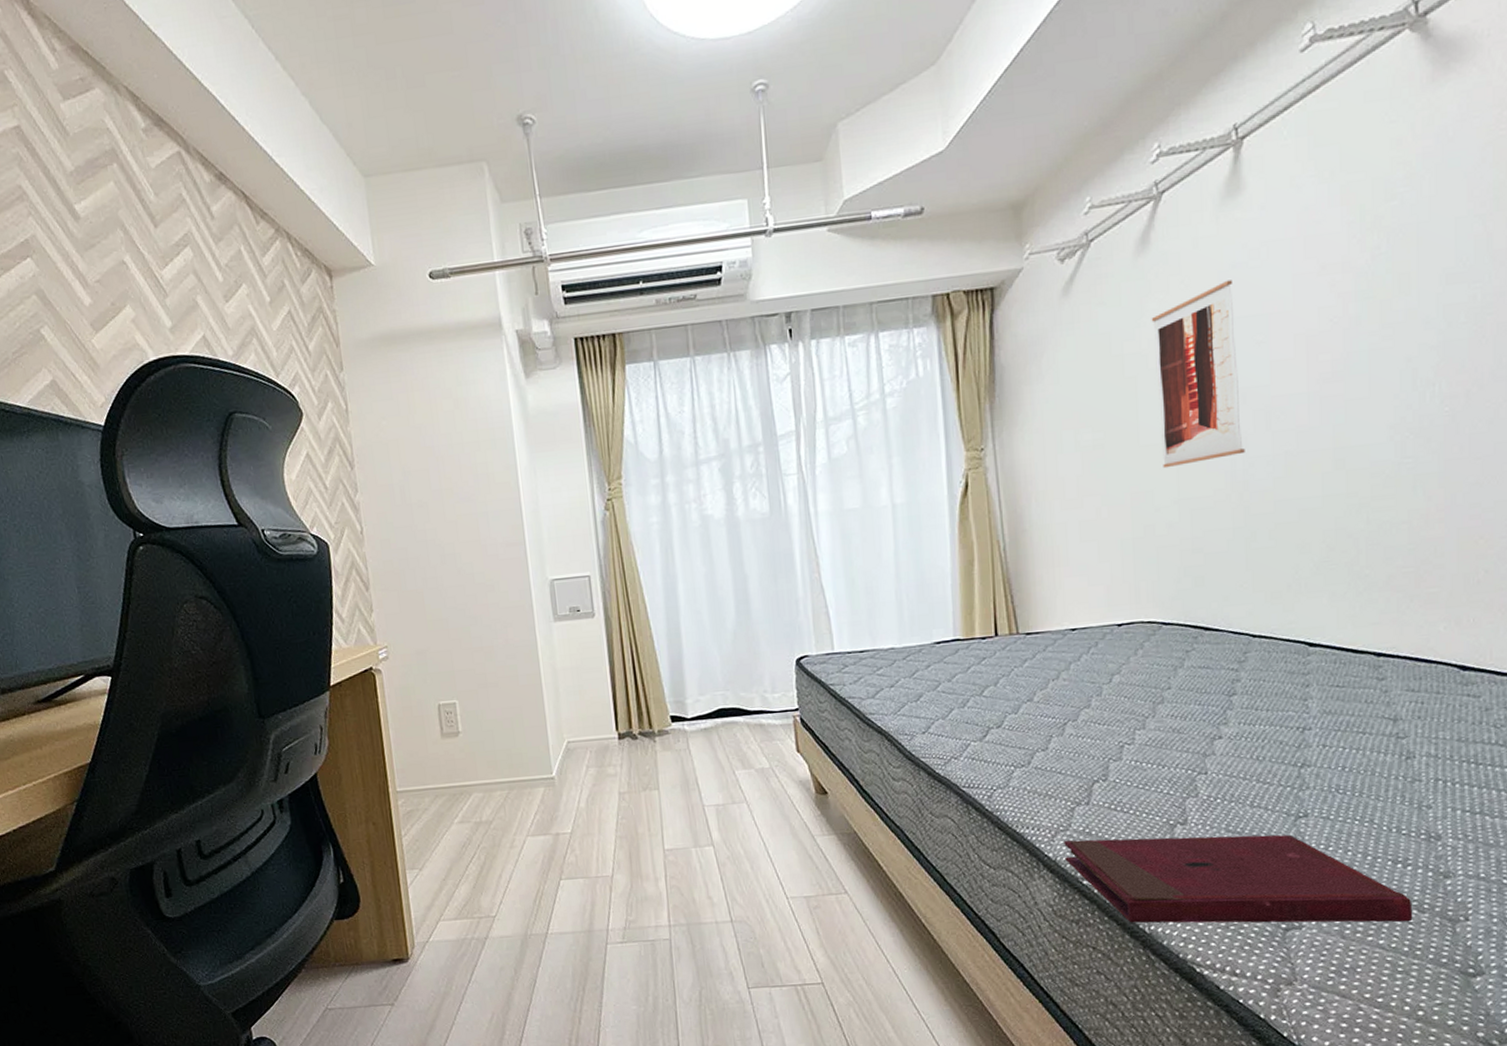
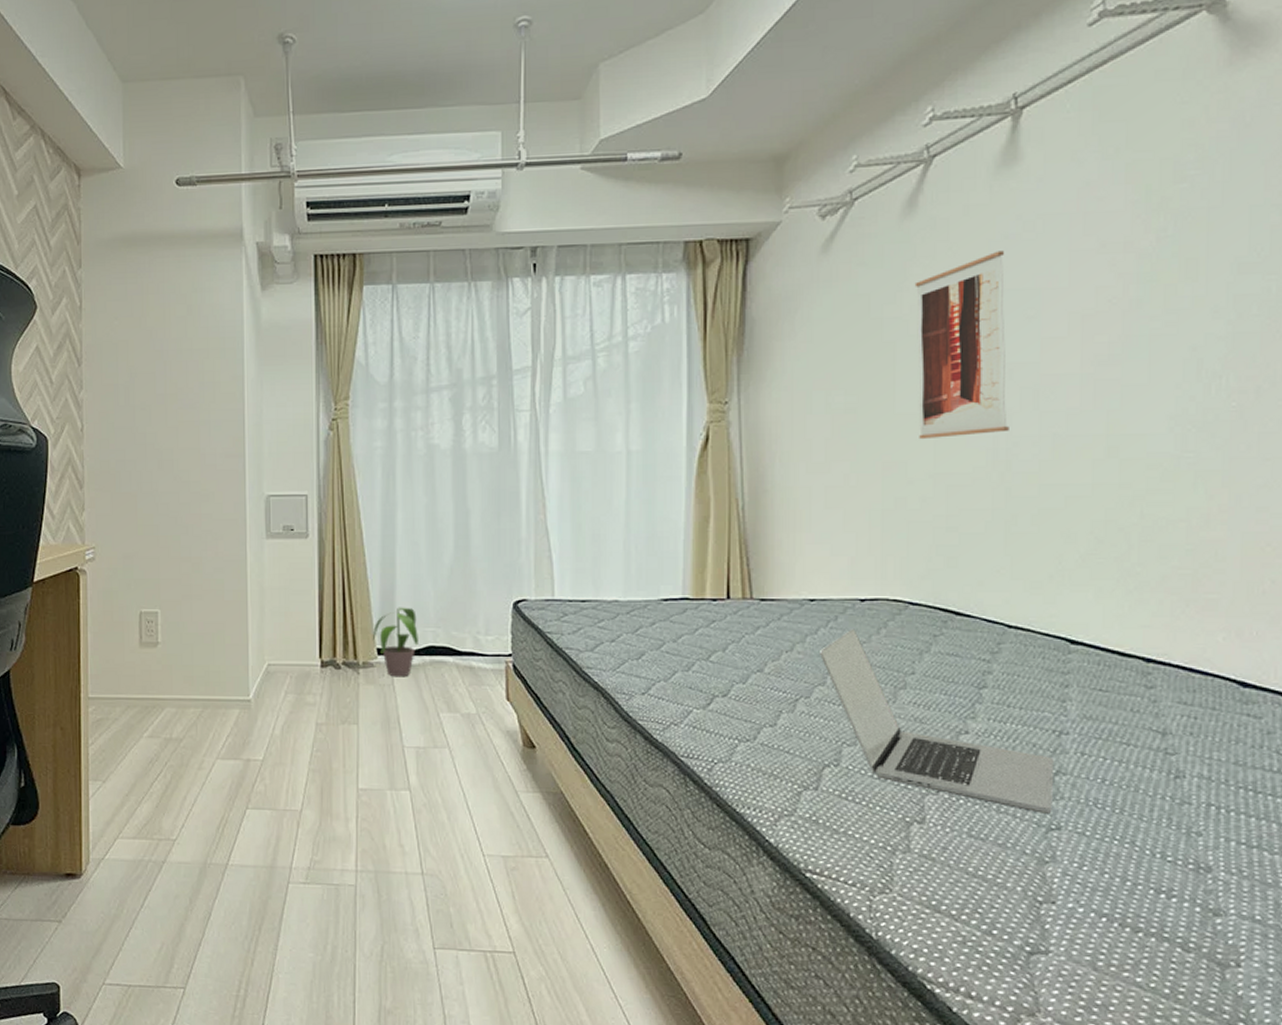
potted plant: none [664,674,709,742] -> present [372,607,418,677]
book: present [1064,834,1413,923] -> none [788,827,1176,961]
laptop: none [1082,652,1300,804] -> present [818,629,1053,814]

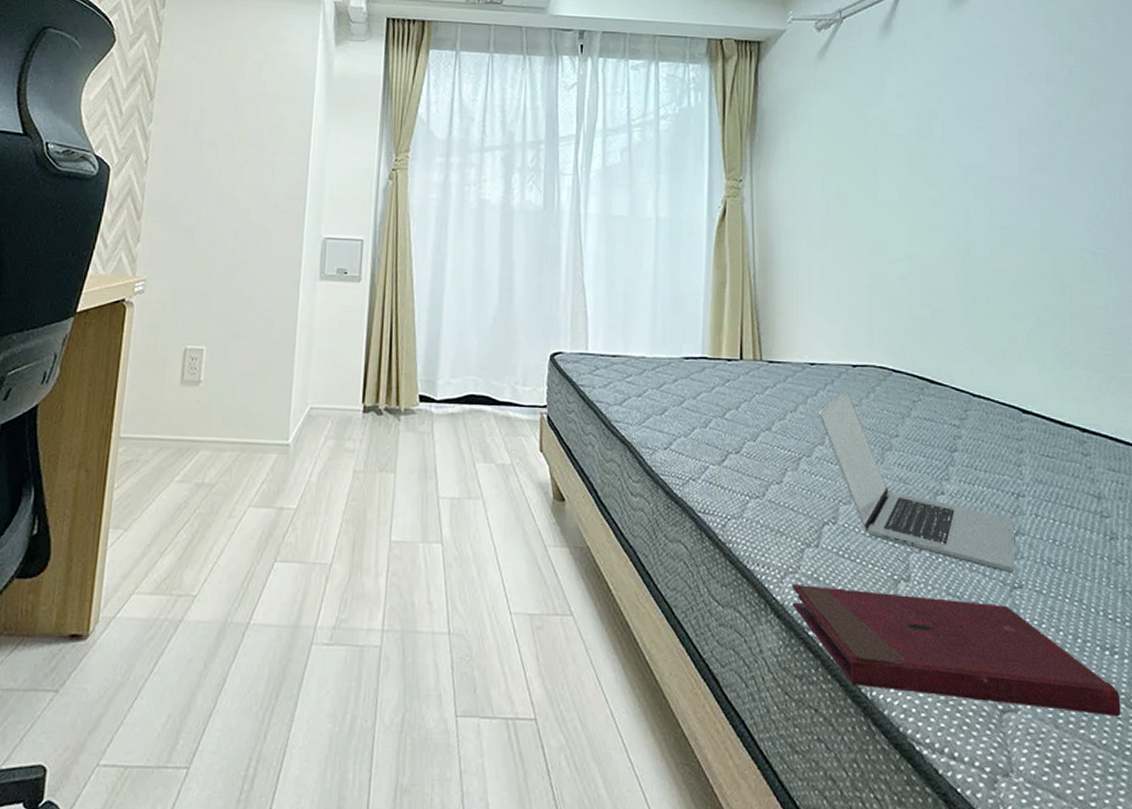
potted plant: present [372,607,418,677] -> none [415,354,460,425]
book: none [788,827,1176,961] -> present [792,585,1121,717]
wall art: present [914,250,1009,440] -> none [891,71,967,225]

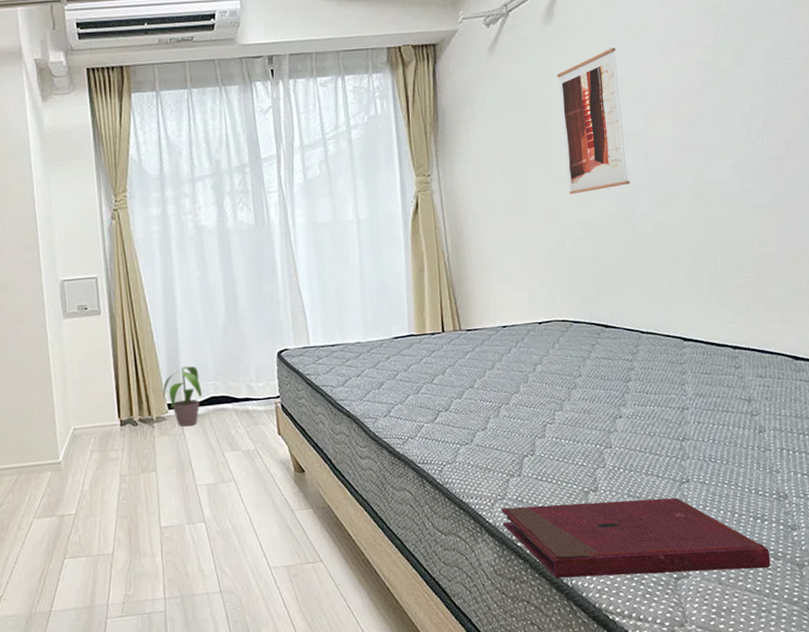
potted plant: none [415,354,460,425] -> present [162,366,202,427]
laptop: present [818,392,1015,572] -> none [512,346,683,472]
wall art: none [891,71,967,225] -> present [556,47,630,195]

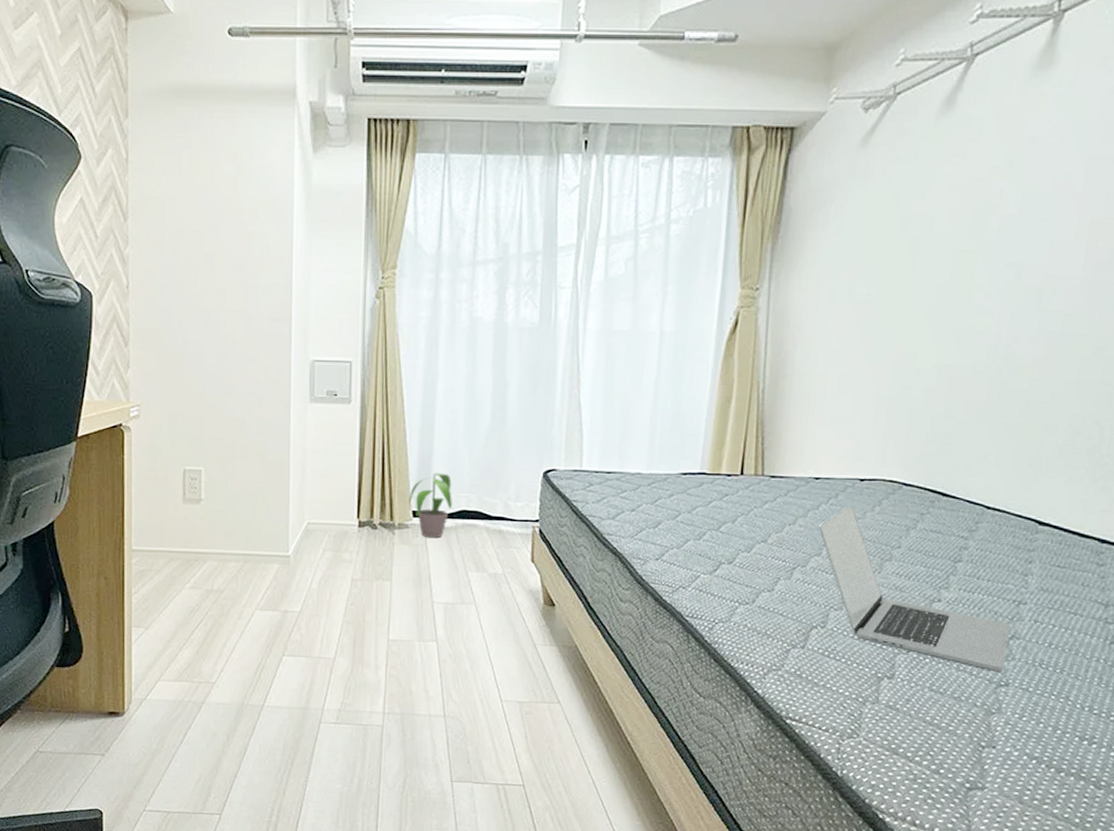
book: present [501,497,771,579] -> none [773,680,1091,796]
laptop: none [512,346,683,472] -> present [818,505,1011,672]
wall art: present [556,47,630,195] -> none [930,153,1029,333]

